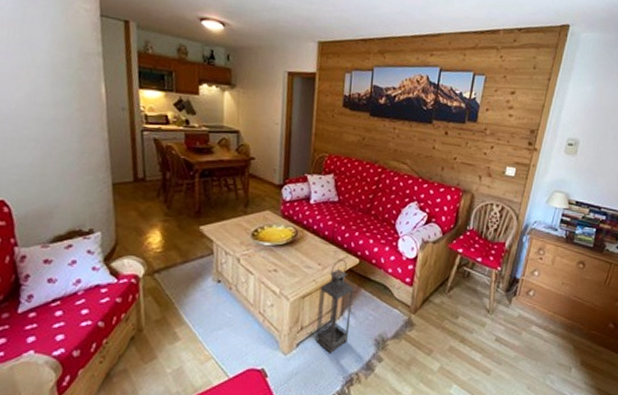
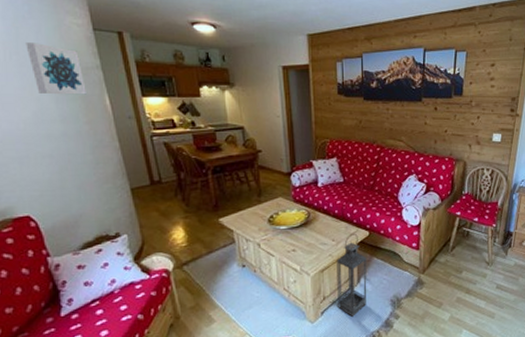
wall art: none [30,22,84,81] -> present [26,43,86,95]

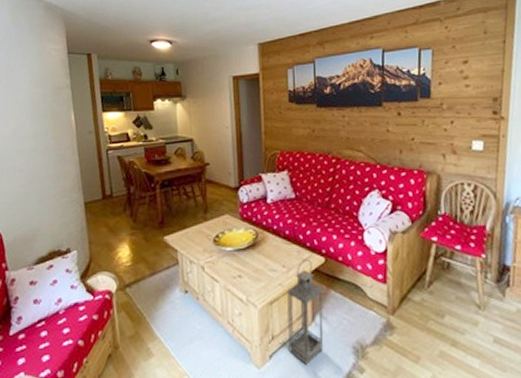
wall art: present [26,43,86,95] -> none [13,68,57,113]

